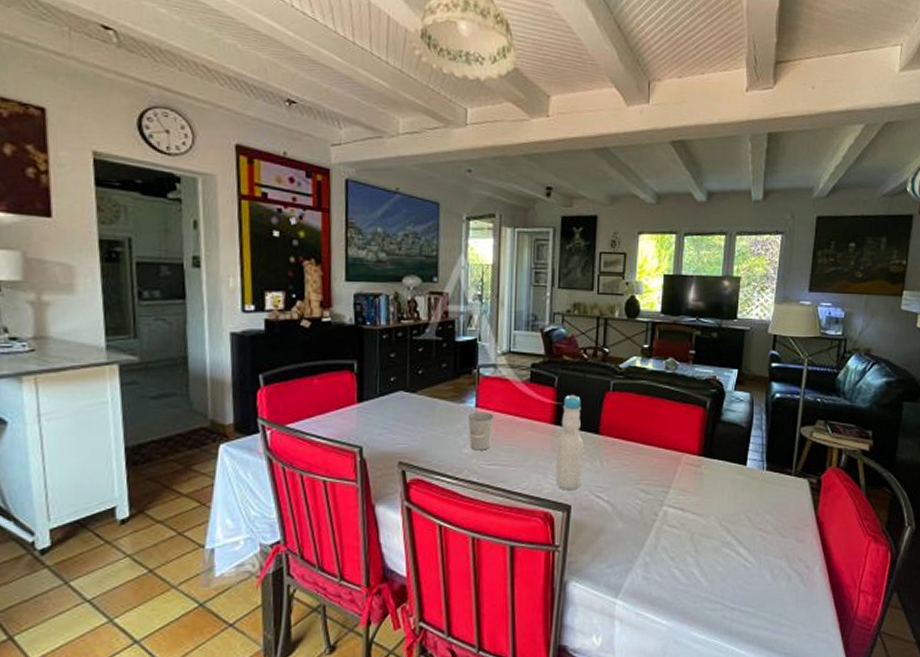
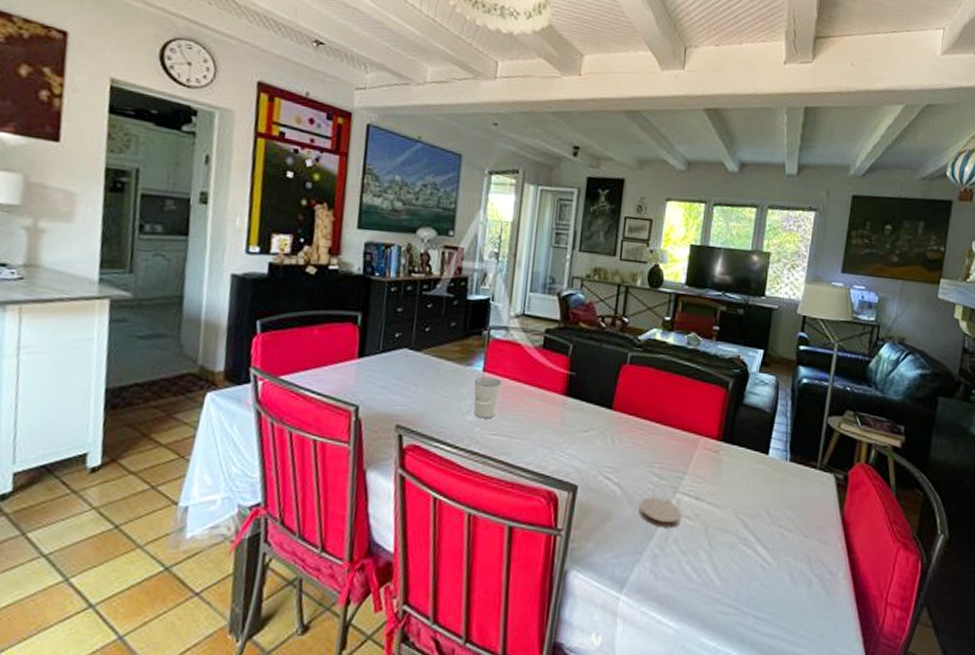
bottle: present [555,394,583,491] -> none [562,364,596,469]
coaster: none [629,511,668,538] -> present [638,497,681,528]

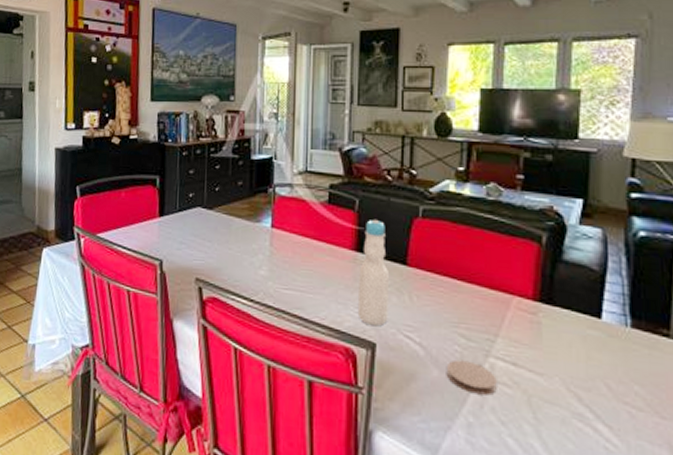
cup: present [473,376,502,419] -> none [263,232,291,274]
bottle: none [562,364,596,469] -> present [357,219,388,327]

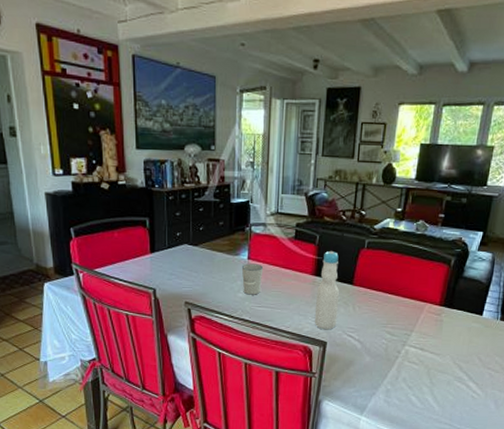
cup: none [263,232,291,274] -> present [241,263,264,295]
coaster: present [446,359,497,395] -> none [375,349,409,371]

